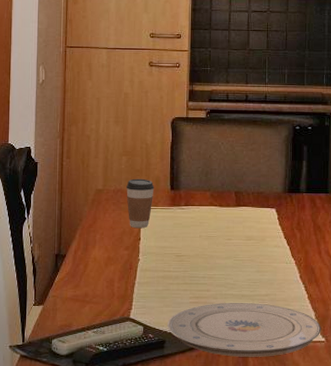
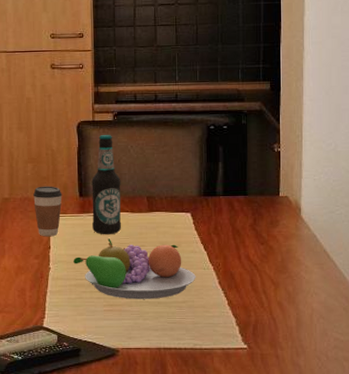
fruit bowl: none [162,231,279,292] -> present [73,238,196,299]
plate: present [167,303,321,357] -> none [82,310,243,364]
bottle: none [182,131,211,228] -> present [91,135,122,235]

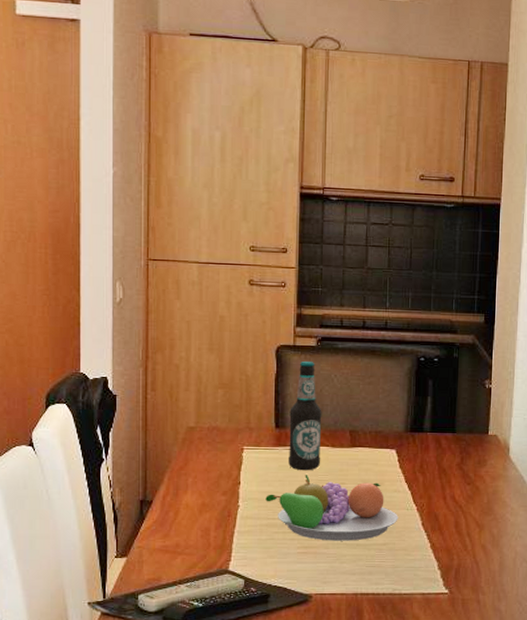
coffee cup: present [33,186,62,237] -> none [223,415,256,471]

